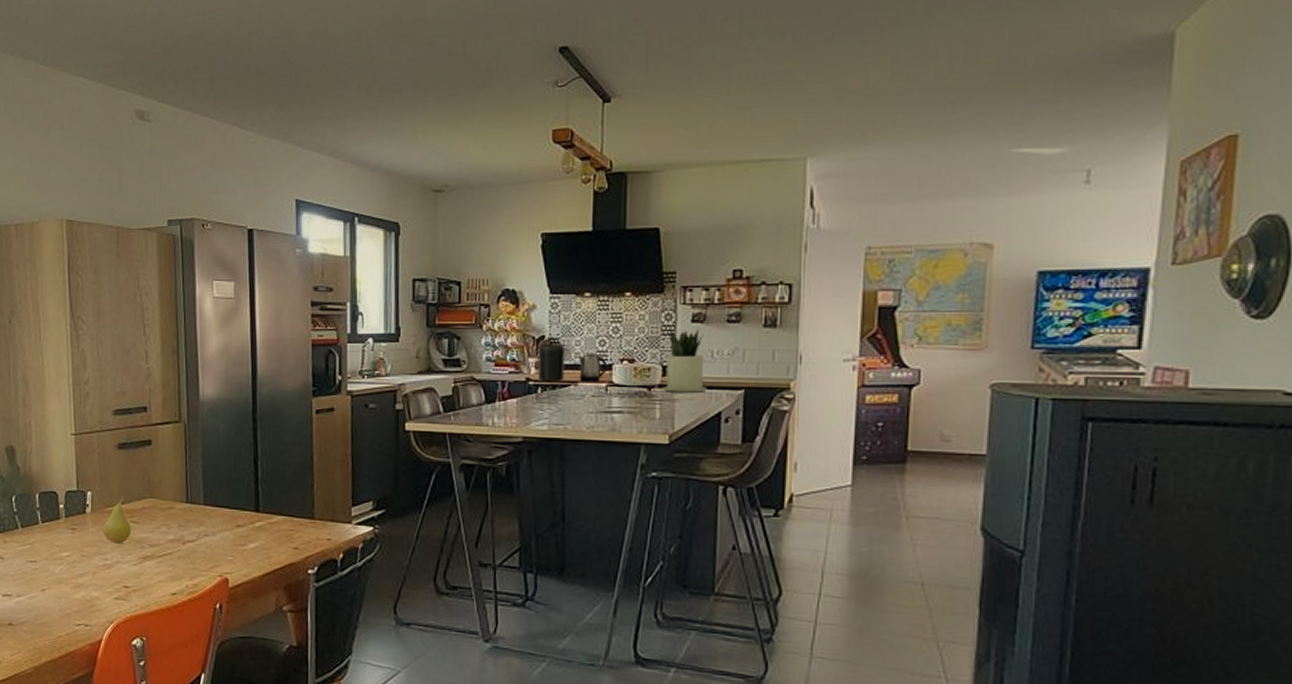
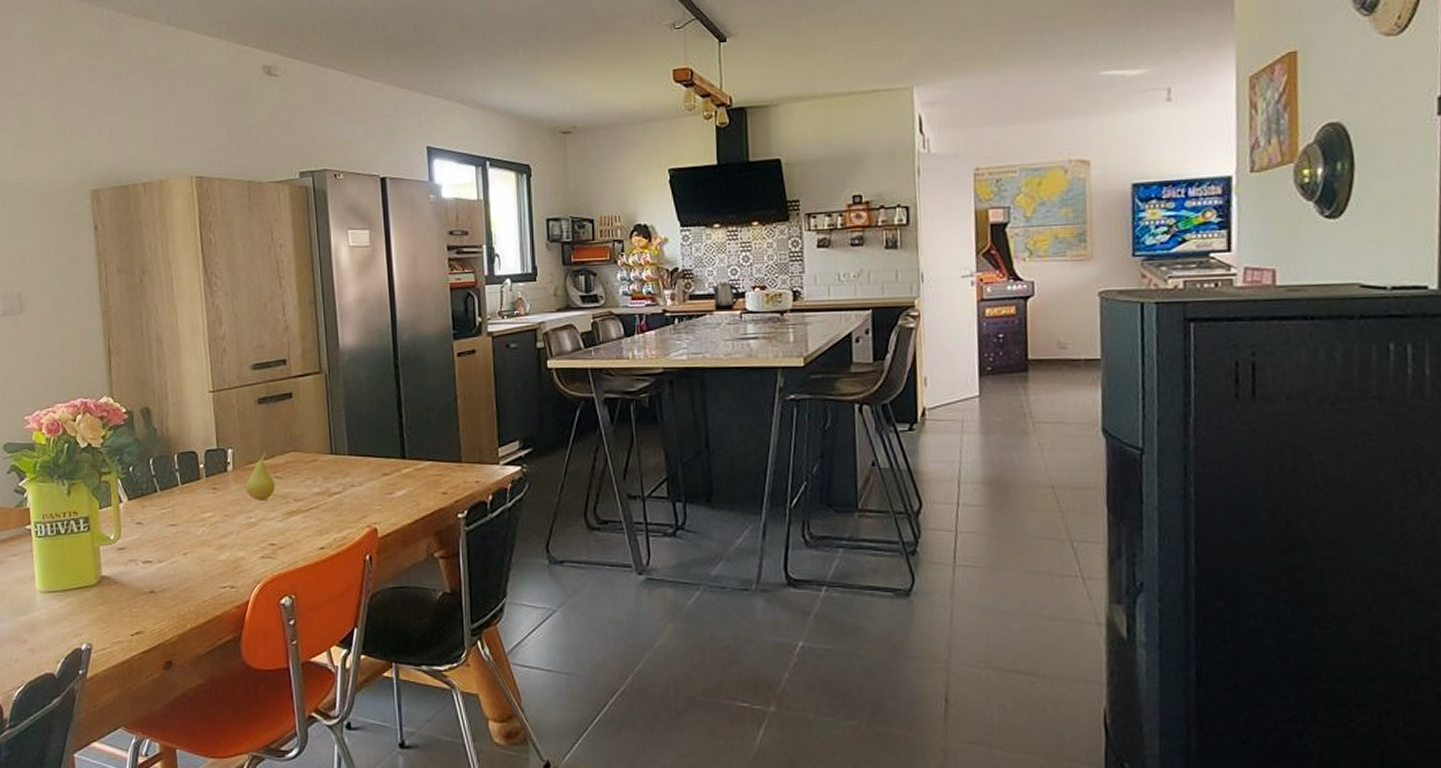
soda can: present [539,345,566,383] -> none [674,276,700,313]
planter: present [663,330,707,393] -> none [794,254,837,316]

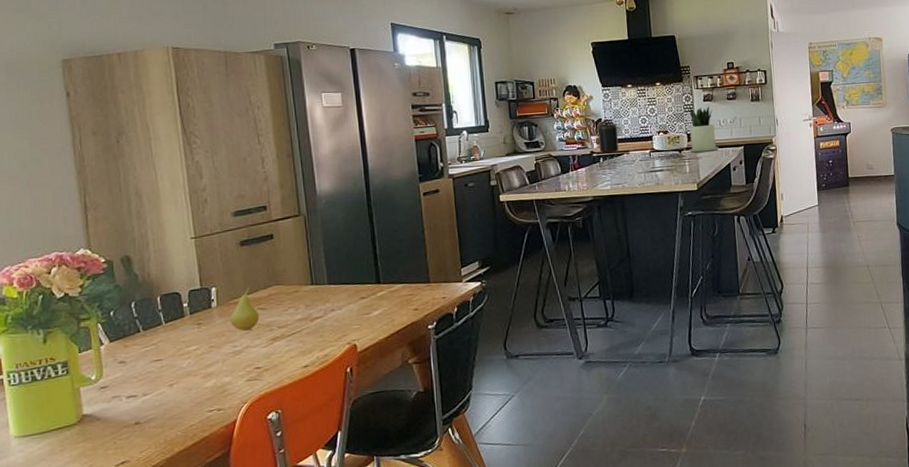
soda can: none [674,276,700,313] -> present [598,124,619,154]
kettle: present [712,282,740,312] -> none [627,128,649,152]
planter: none [794,254,837,316] -> present [689,106,719,153]

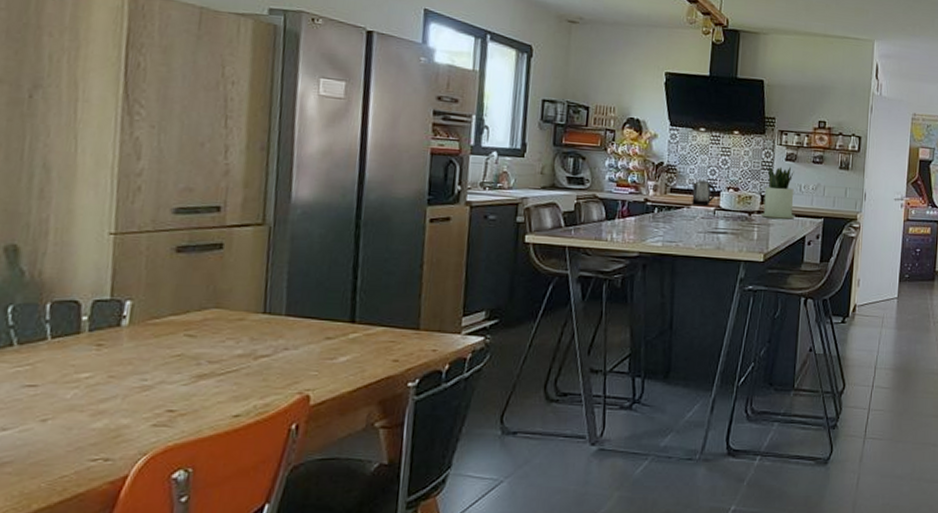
fruit: present [230,286,260,331] -> none [143,304,186,361]
soda can: present [598,124,619,154] -> none [656,170,681,205]
kettle: none [627,128,649,152] -> present [692,180,716,207]

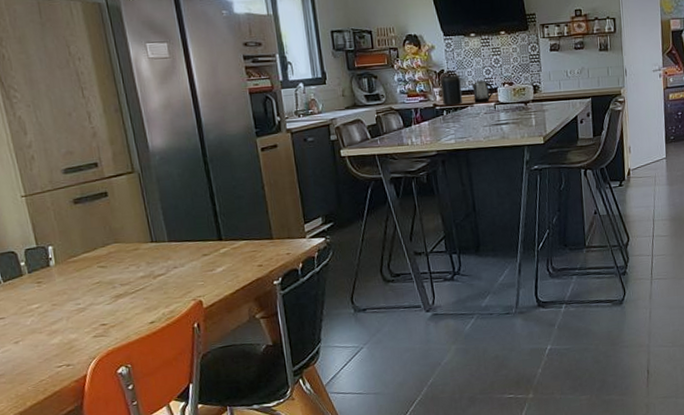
soda can: none [656,170,681,205] -> present [441,76,462,107]
planter: present [760,165,796,219] -> none [535,56,566,105]

